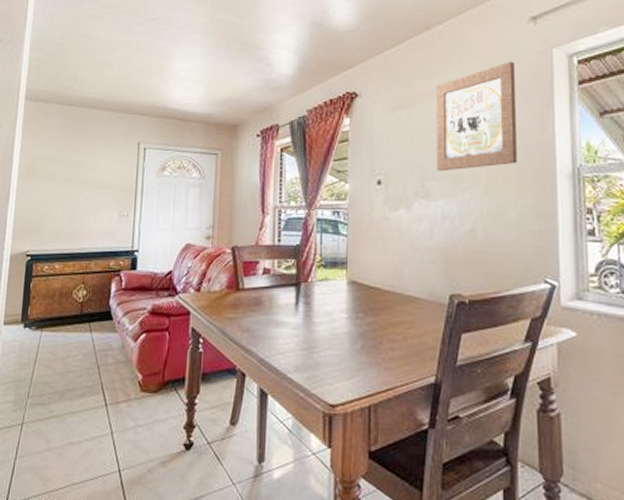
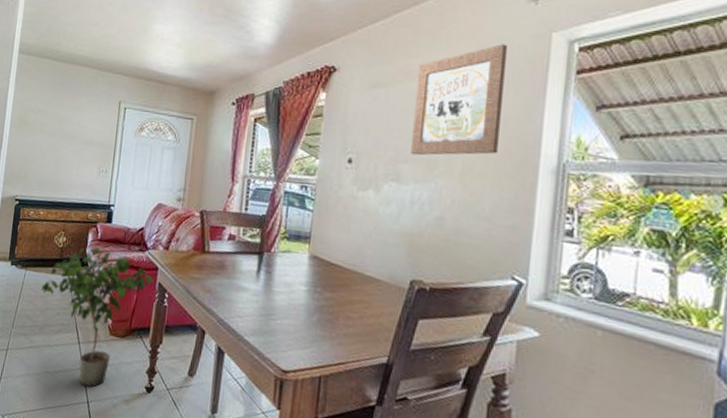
potted plant: none [60,296,186,453] -> present [41,246,154,387]

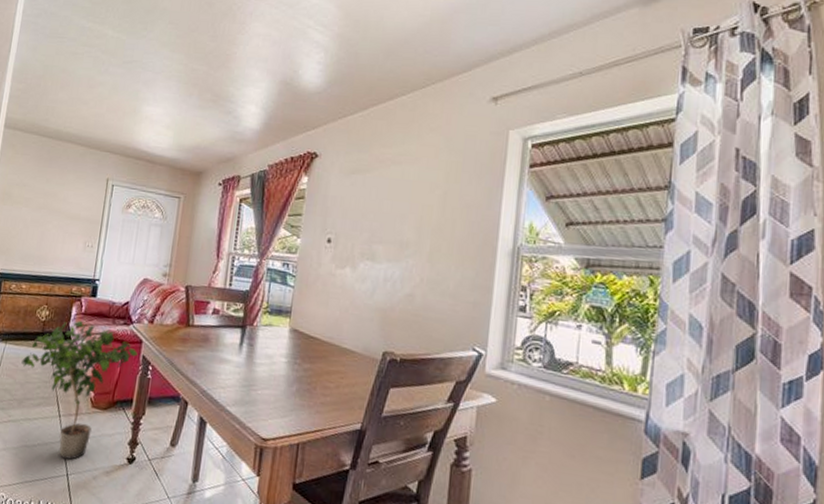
wall art: present [411,44,507,156] -> none [384,138,471,237]

